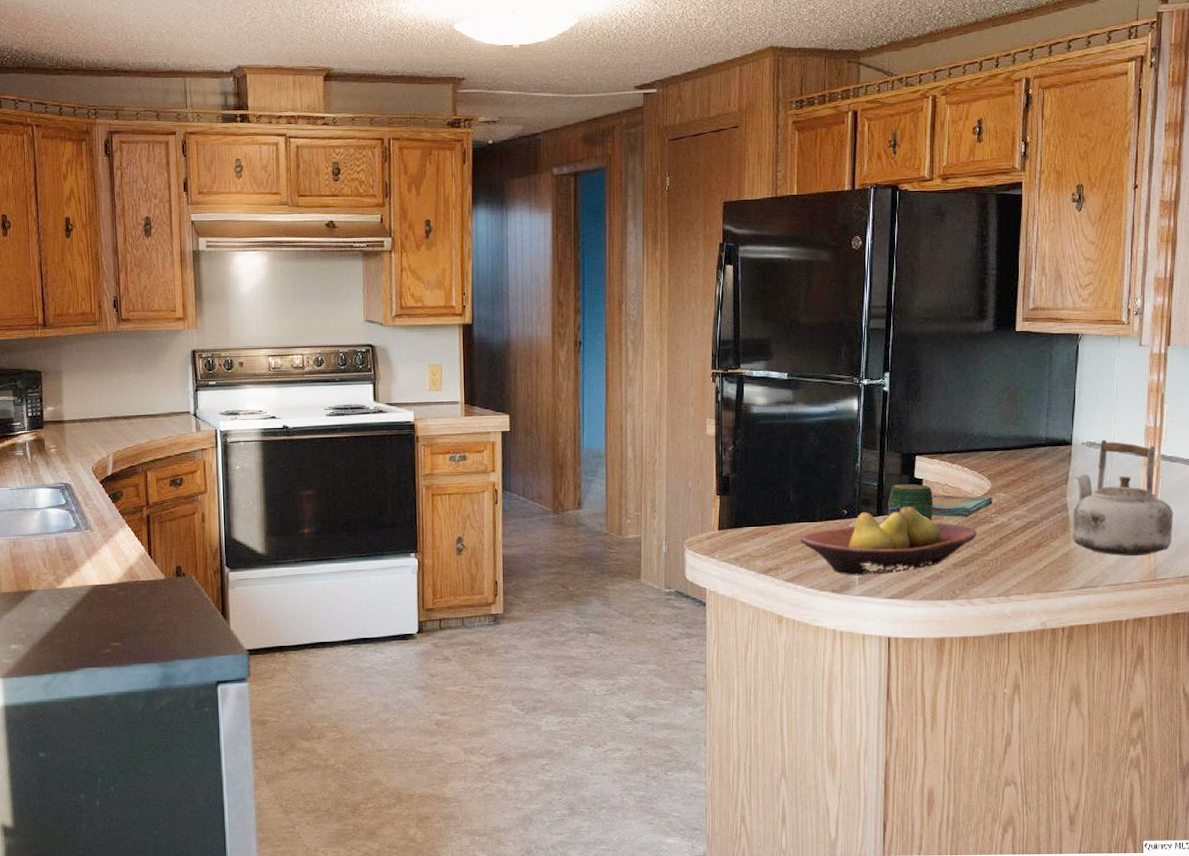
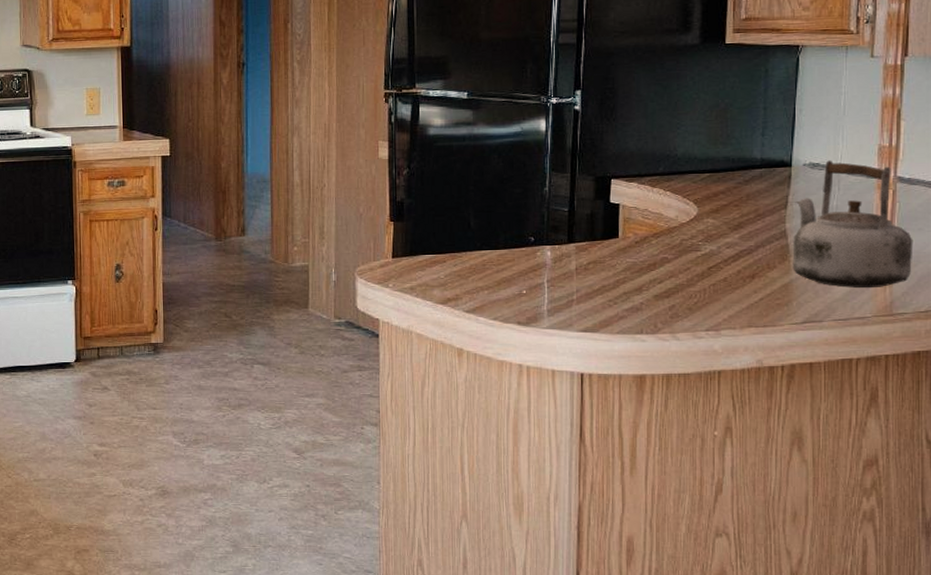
fruit bowl: present [800,507,978,576] -> none [481,234,683,307]
jar: present [887,483,933,521] -> none [579,209,632,249]
dish towel: present [931,494,992,518] -> none [629,220,699,246]

